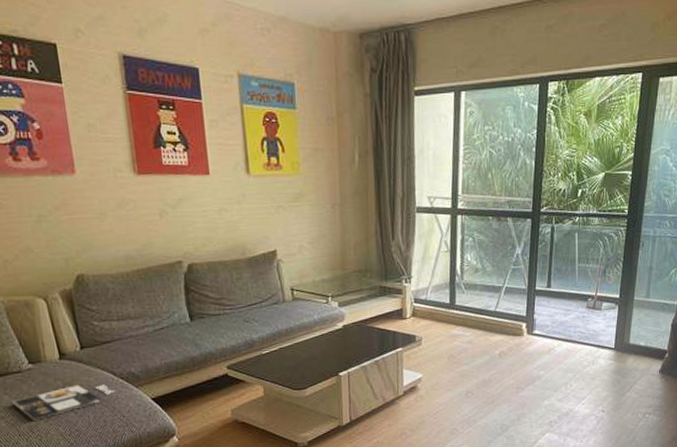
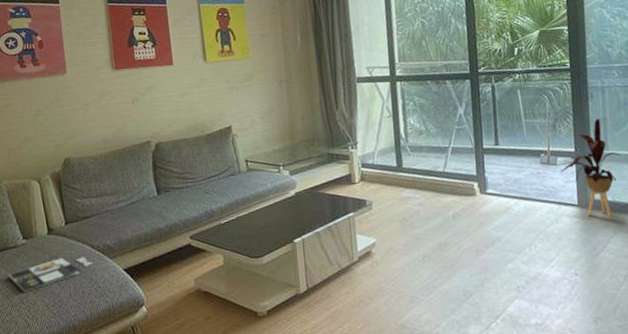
house plant: none [603,267,659,362] -> present [560,119,620,219]

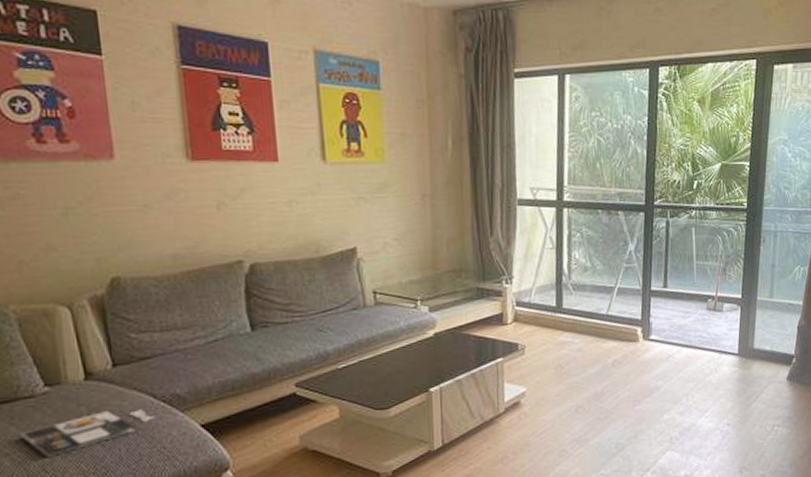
house plant: present [560,119,620,219] -> none [725,265,783,368]

